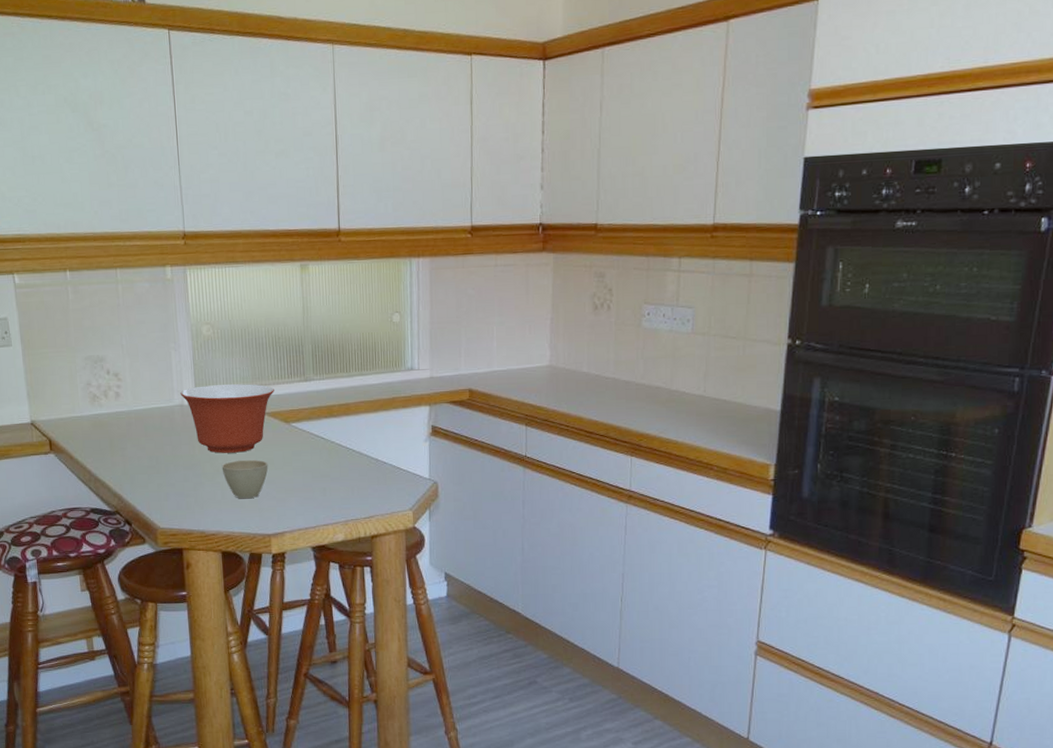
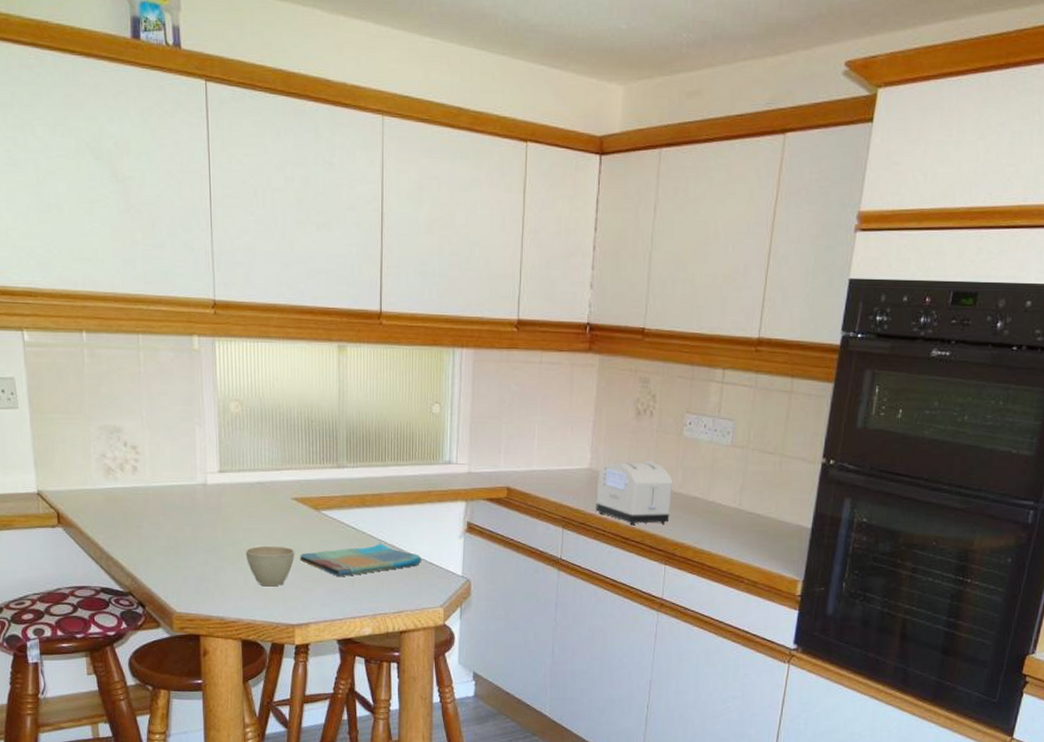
mixing bowl: present [180,383,274,453] -> none [203,465,305,538]
dish towel: none [273,451,389,485] -> present [300,543,422,576]
toaster: none [558,353,634,418] -> present [596,460,673,525]

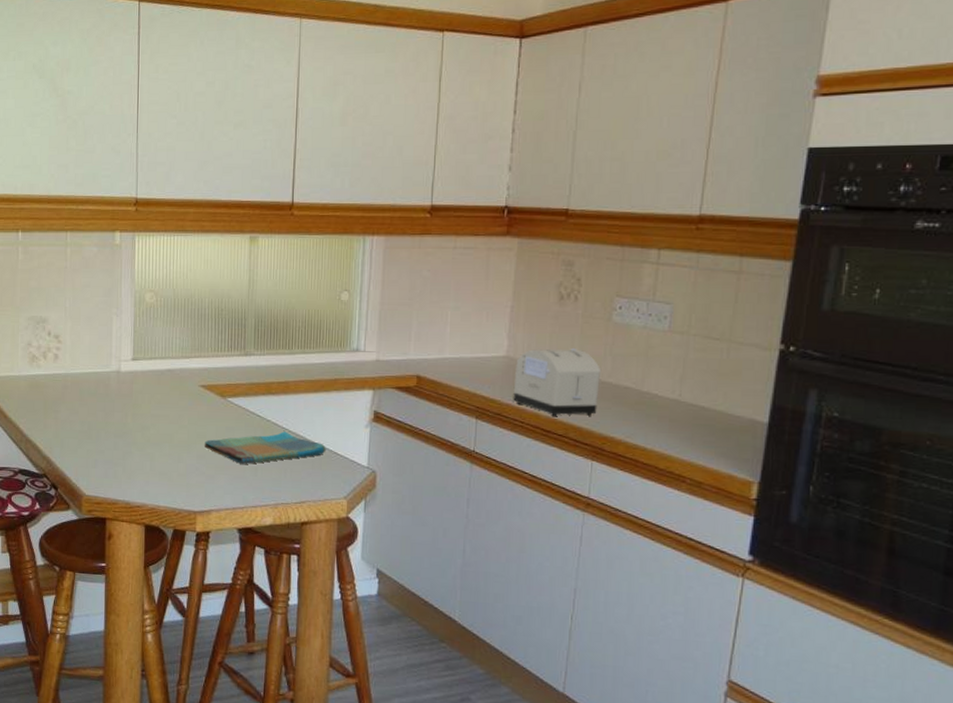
cup: present [245,545,295,587] -> none [152,431,200,473]

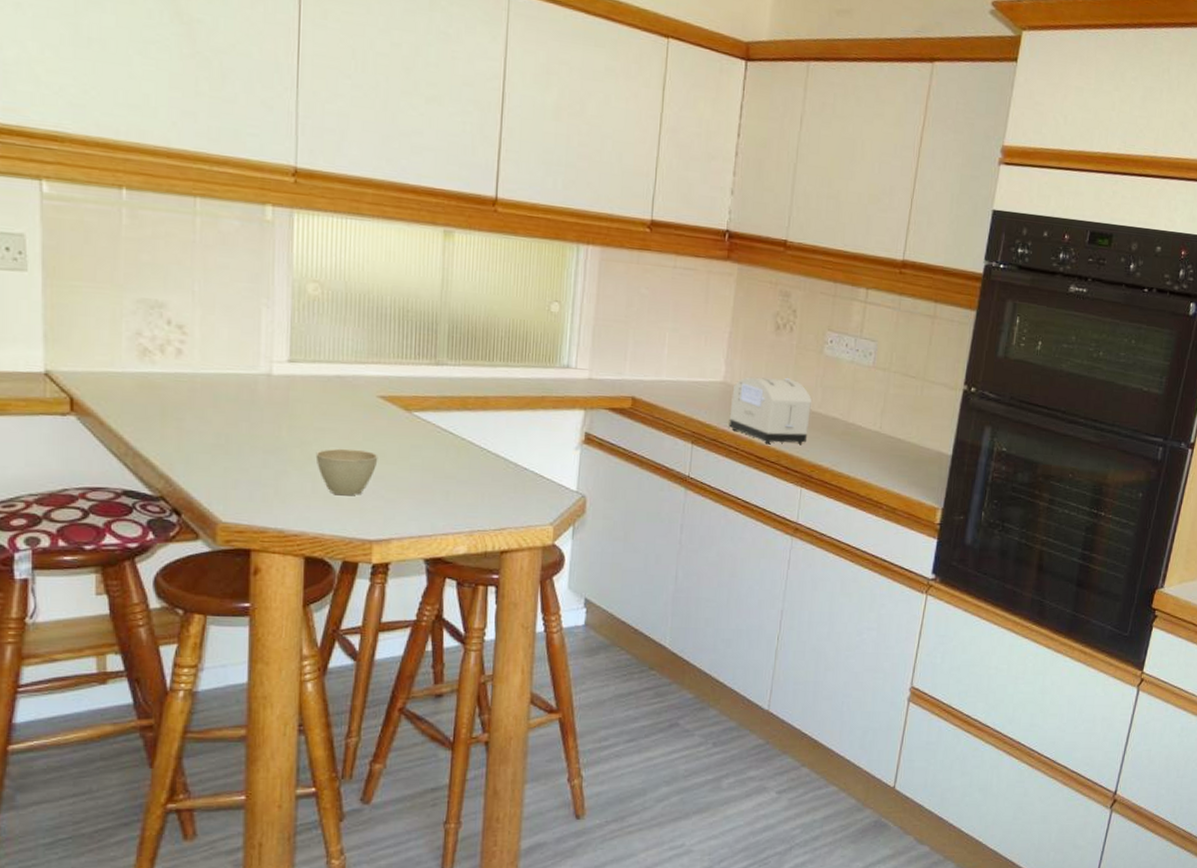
cup: none [152,431,200,473] -> present [315,448,378,496]
dish towel: present [205,431,326,464] -> none [384,451,531,487]

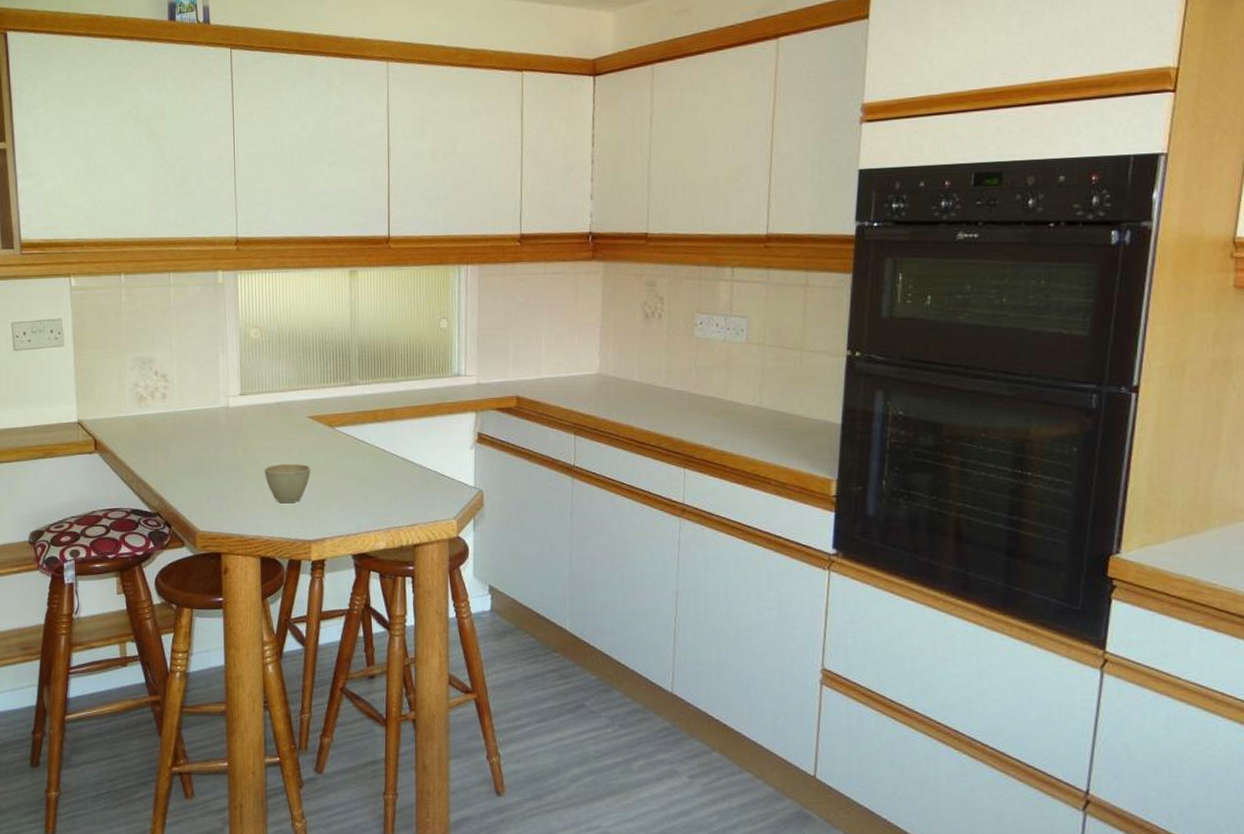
toaster: present [729,376,812,444] -> none [607,362,687,428]

